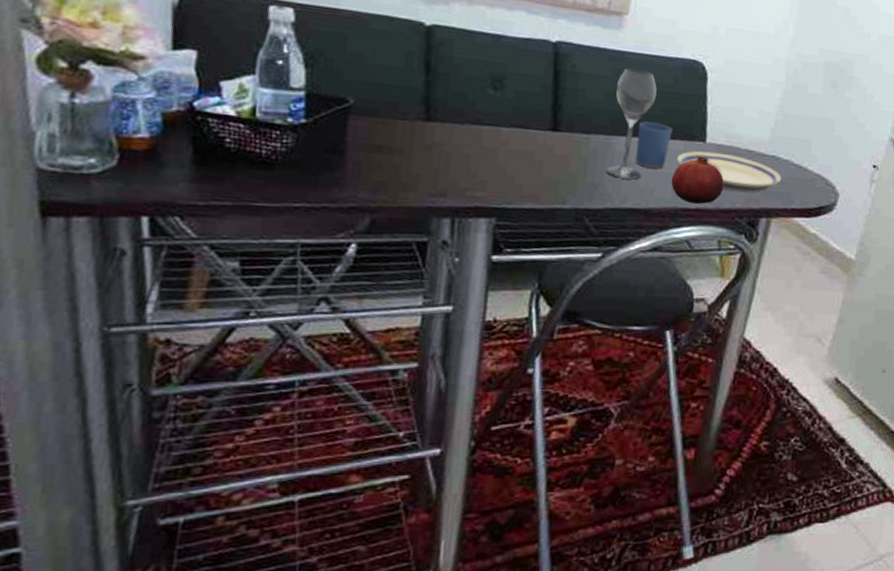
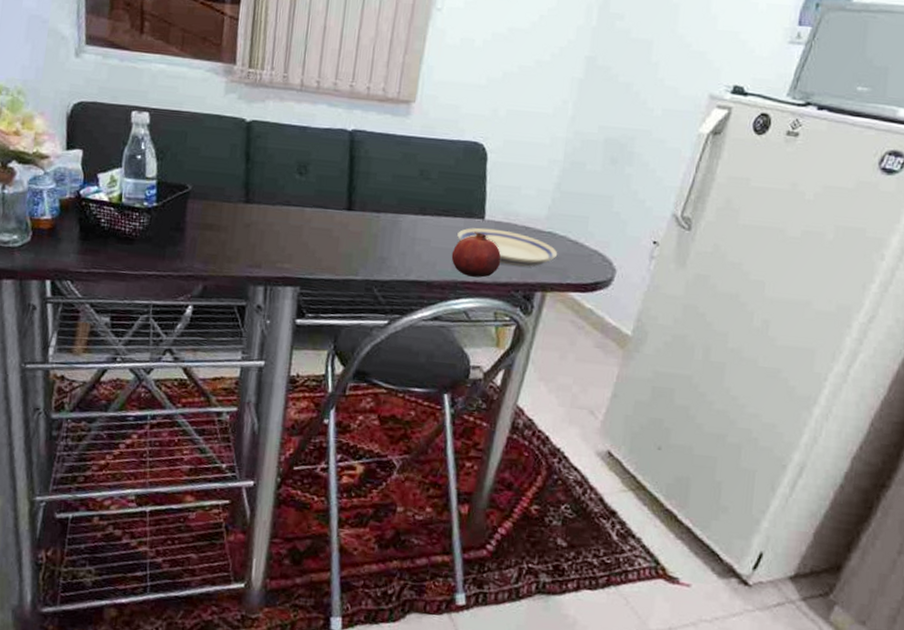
wineglass: present [606,68,657,180] -> none [393,152,440,254]
mug: present [635,121,673,168] -> none [419,200,454,244]

